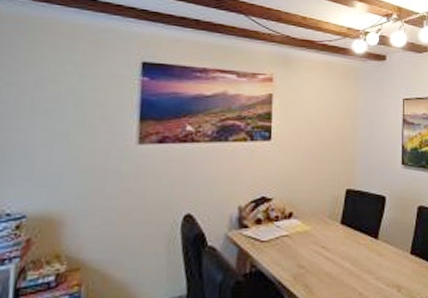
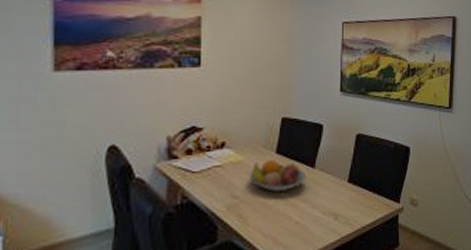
fruit bowl: none [315,231,370,262] -> present [250,160,307,191]

